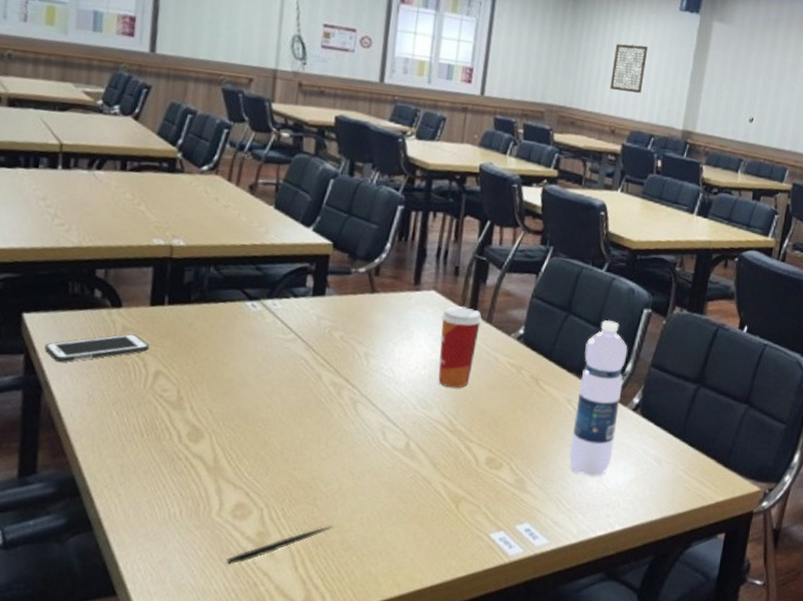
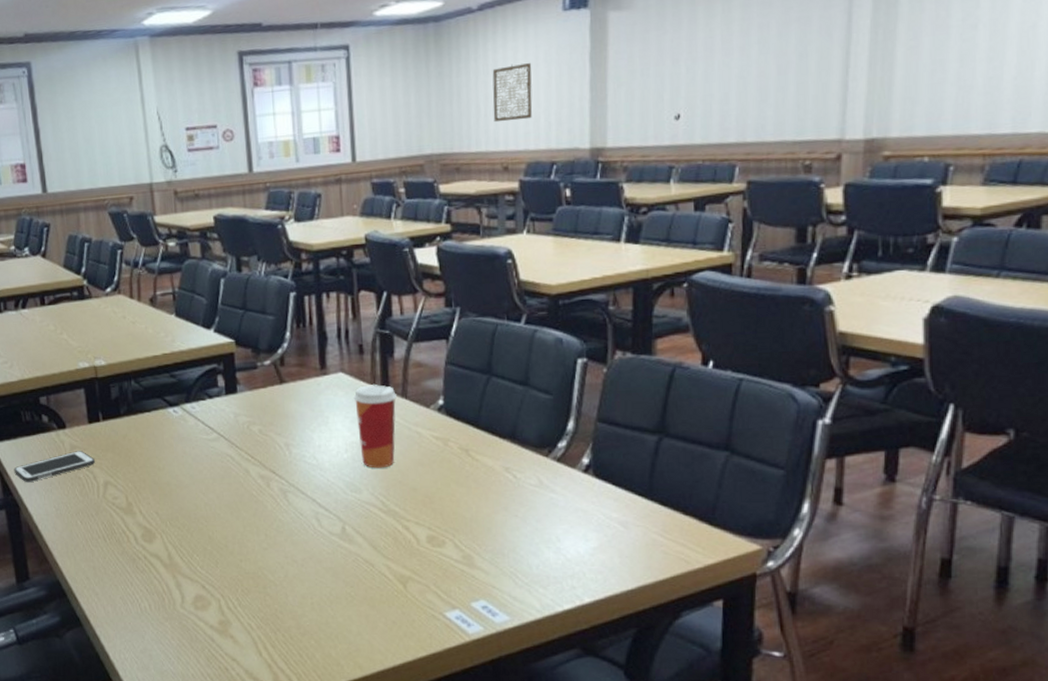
pen: present [226,526,334,566] -> none [197,612,287,653]
water bottle: present [568,319,628,477] -> none [515,376,568,548]

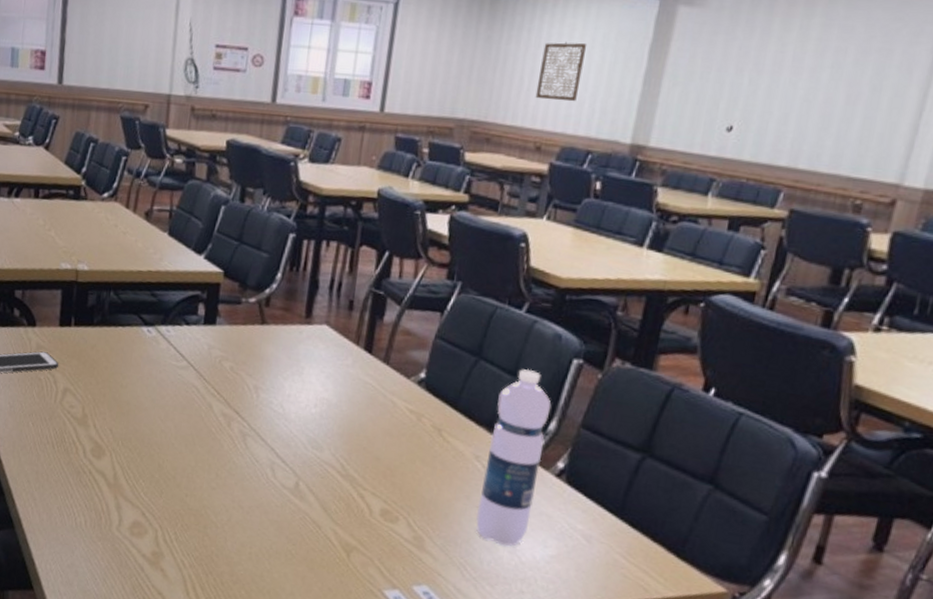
paper cup: present [353,384,397,469] -> none [329,343,378,431]
water bottle: none [515,376,568,548] -> present [475,368,552,546]

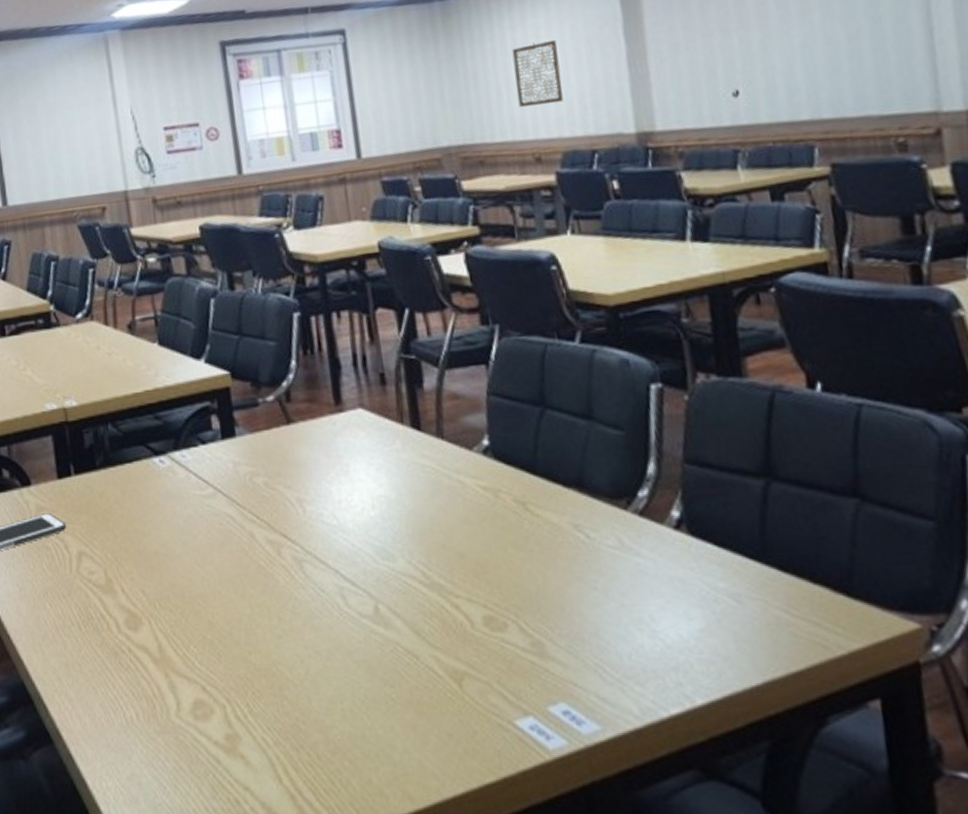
water bottle: present [475,368,552,546] -> none [579,407,662,630]

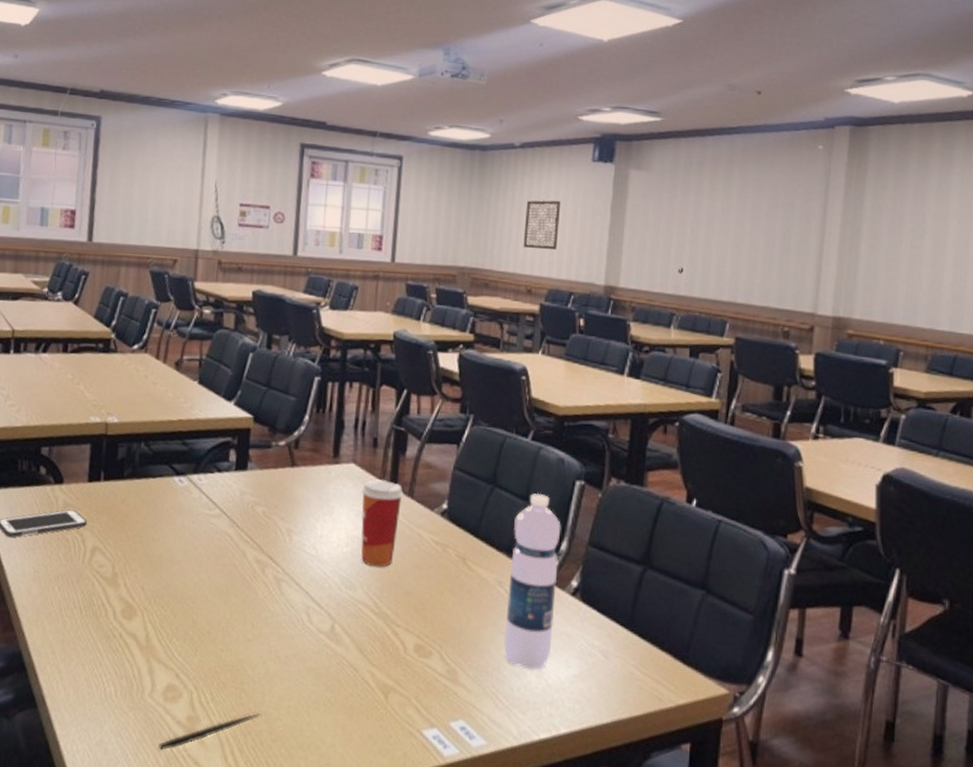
pen: none [199,722,312,780] -> present [158,713,262,752]
paper cup: none [377,422,434,529] -> present [361,479,403,567]
water bottle: none [579,407,662,630] -> present [503,493,561,670]

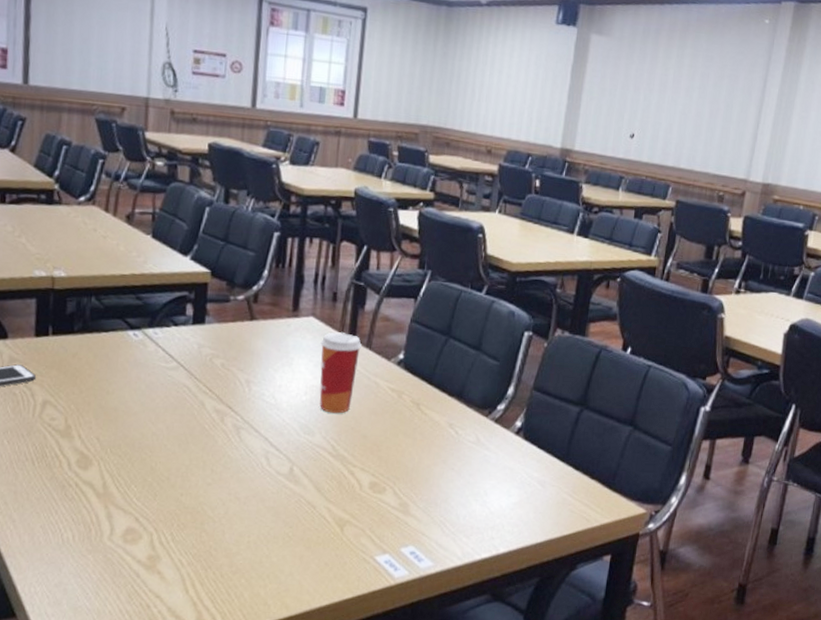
pen: present [158,713,262,752] -> none [119,549,222,589]
water bottle: present [503,493,561,670] -> none [451,343,509,500]
wall art: present [523,199,561,251] -> none [485,60,524,112]

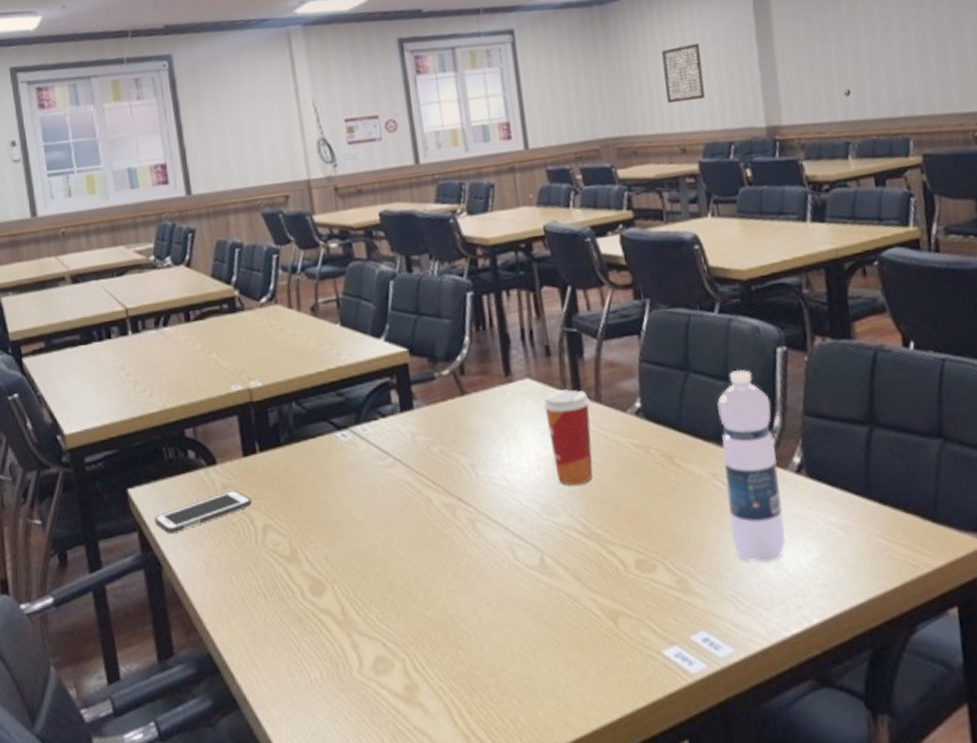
water bottle: none [451,343,509,500] -> present [717,369,786,563]
wall art: none [485,60,524,112] -> present [661,43,705,104]

